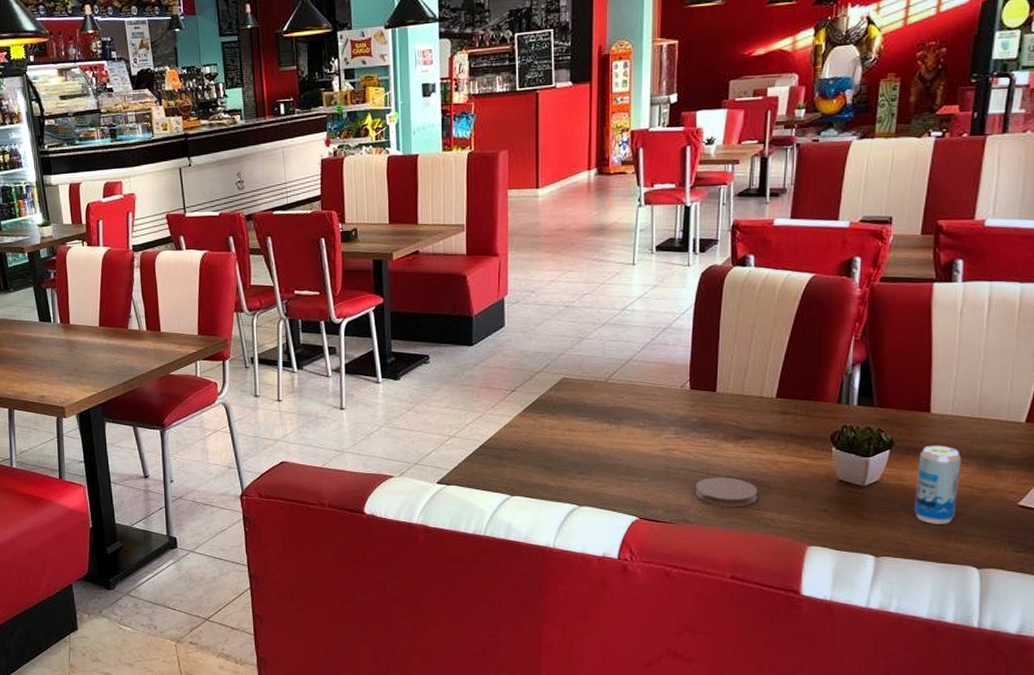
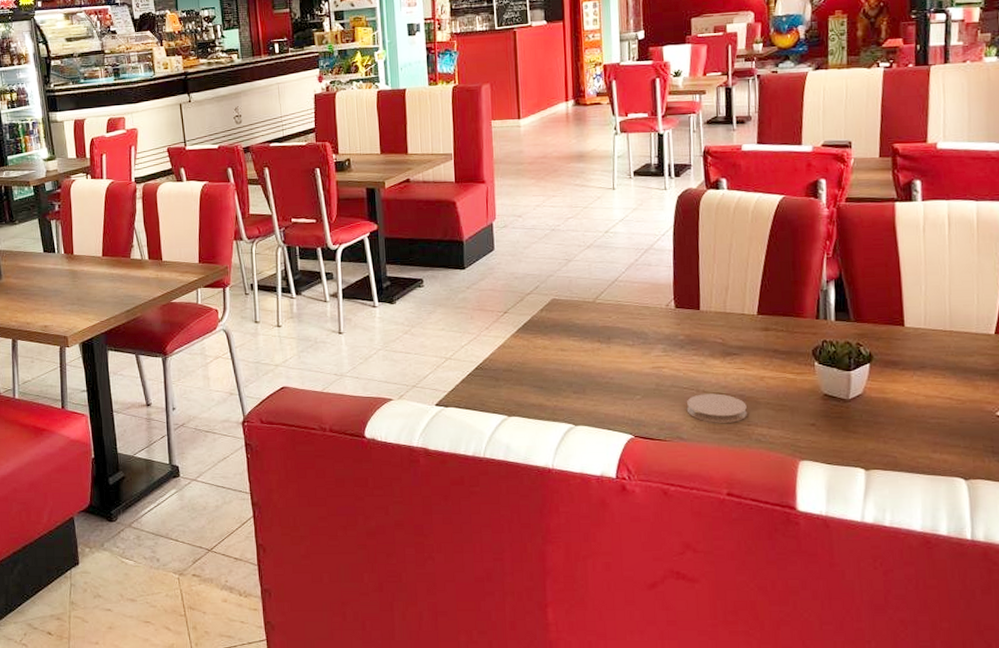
beverage can: present [914,445,962,524] -> none [898,358,939,436]

